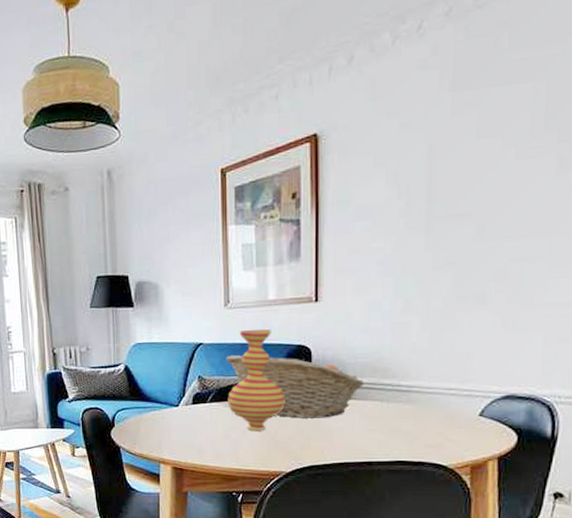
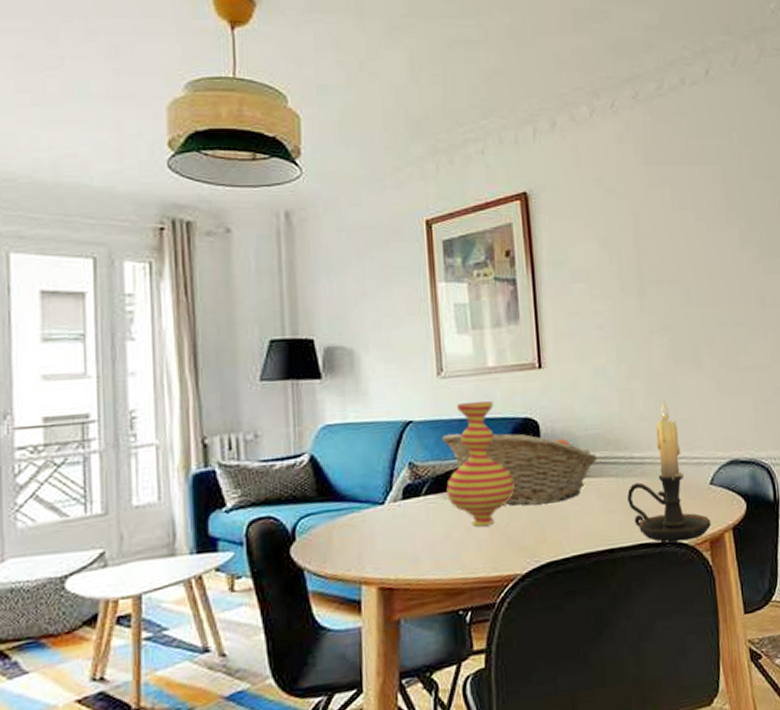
candle holder: none [390,335,475,463] -> present [627,401,711,542]

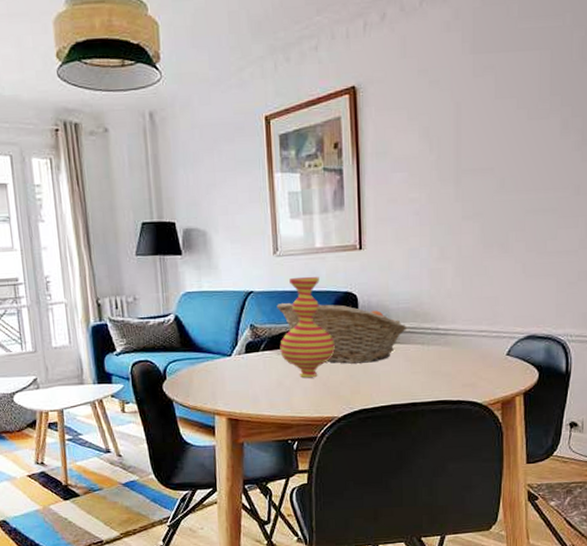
candle holder: present [627,401,711,542] -> none [431,281,504,401]

